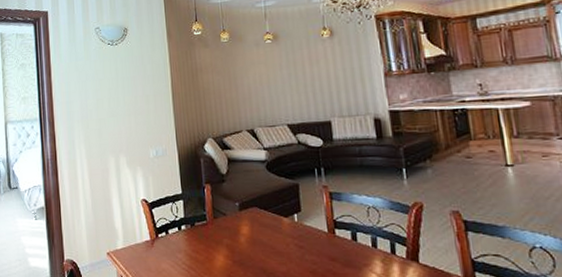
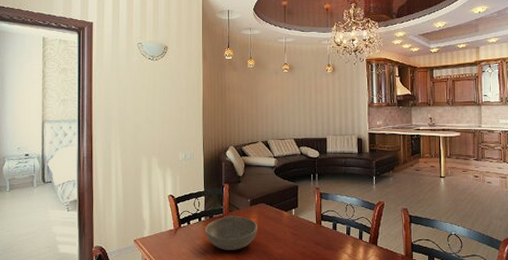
bowl: none [186,223,251,266] -> present [205,215,257,250]

